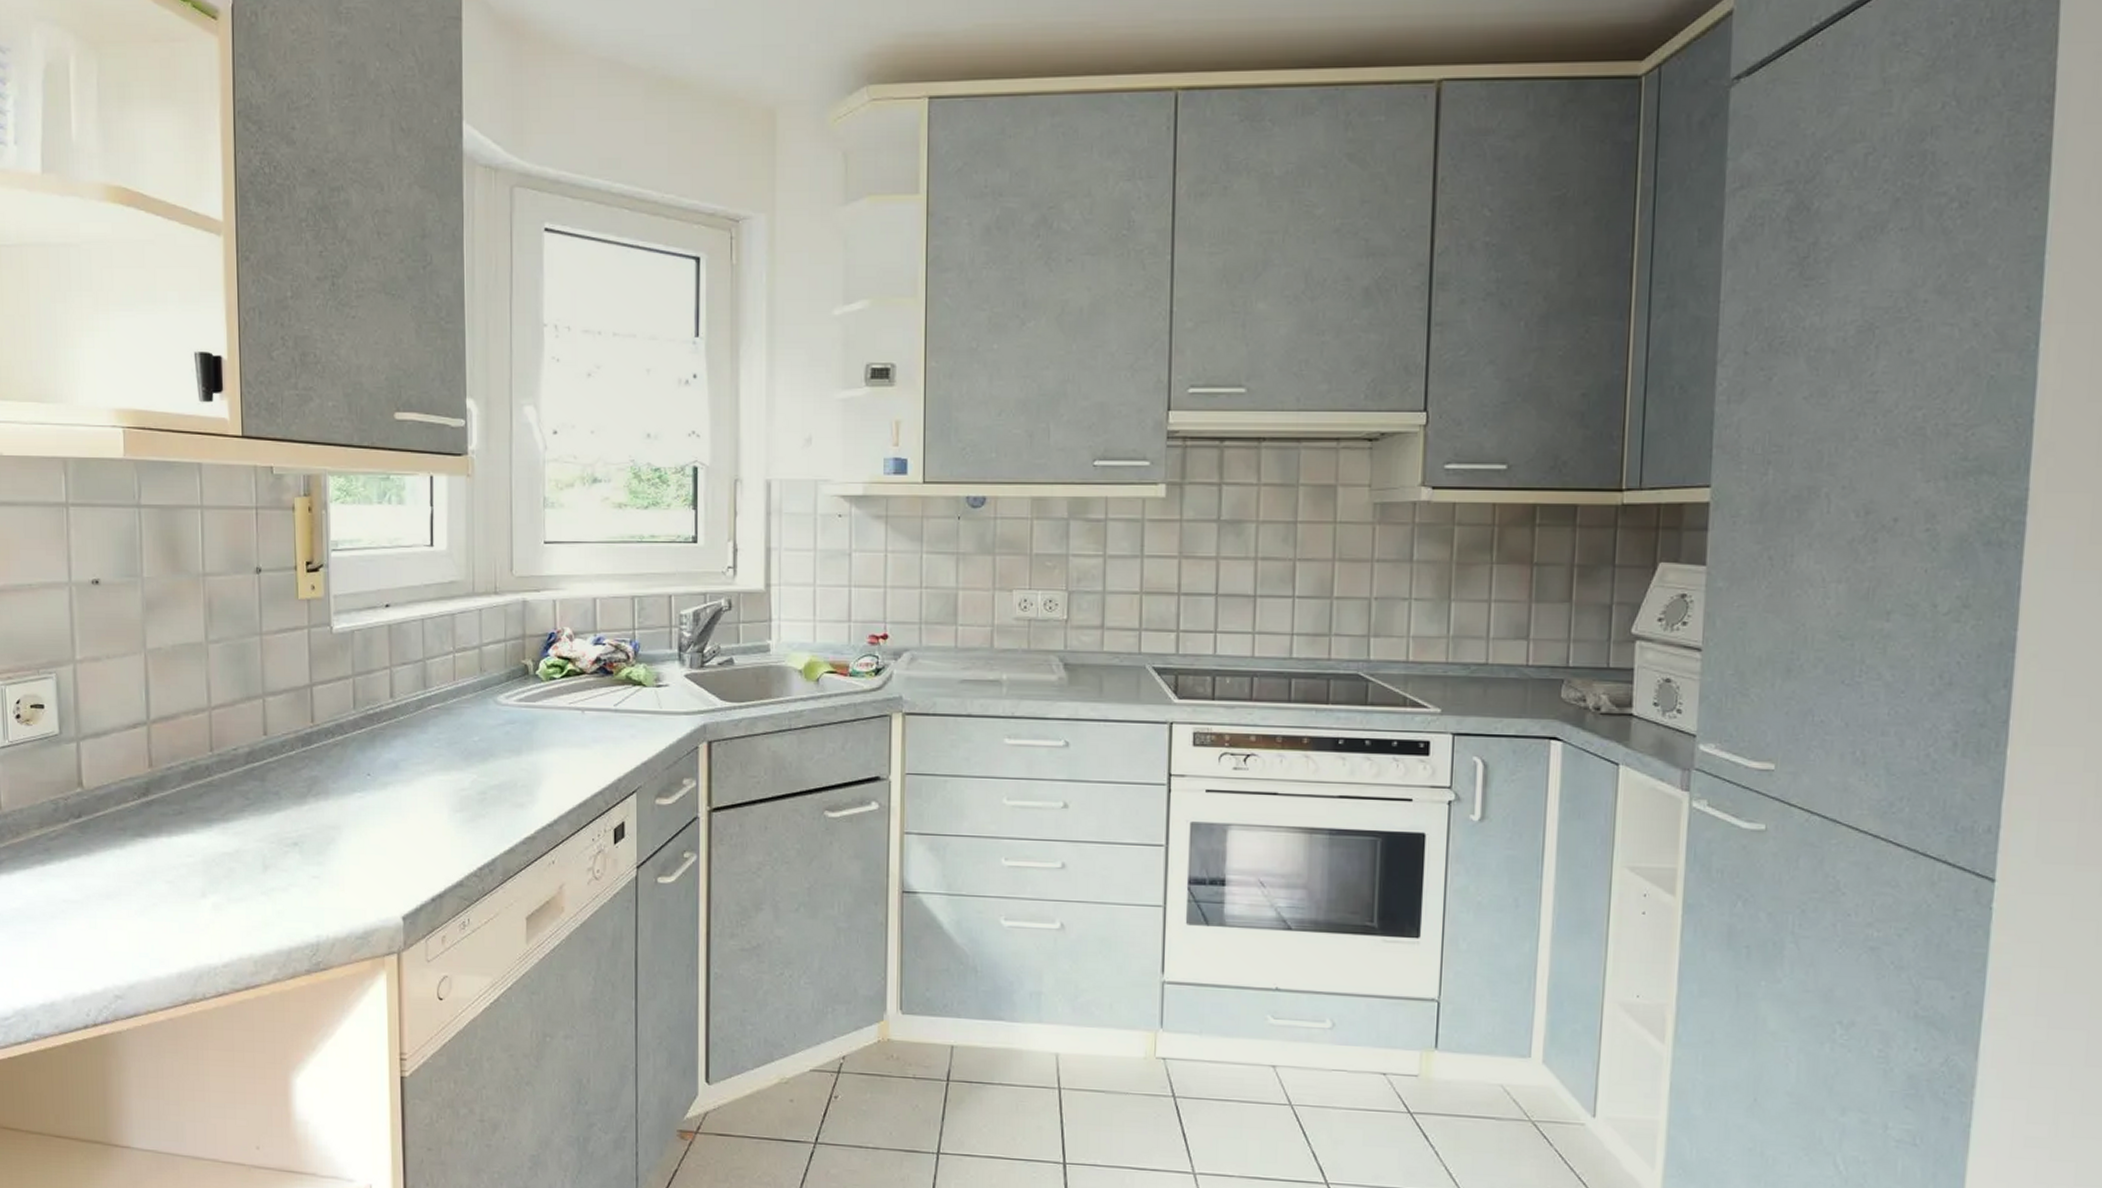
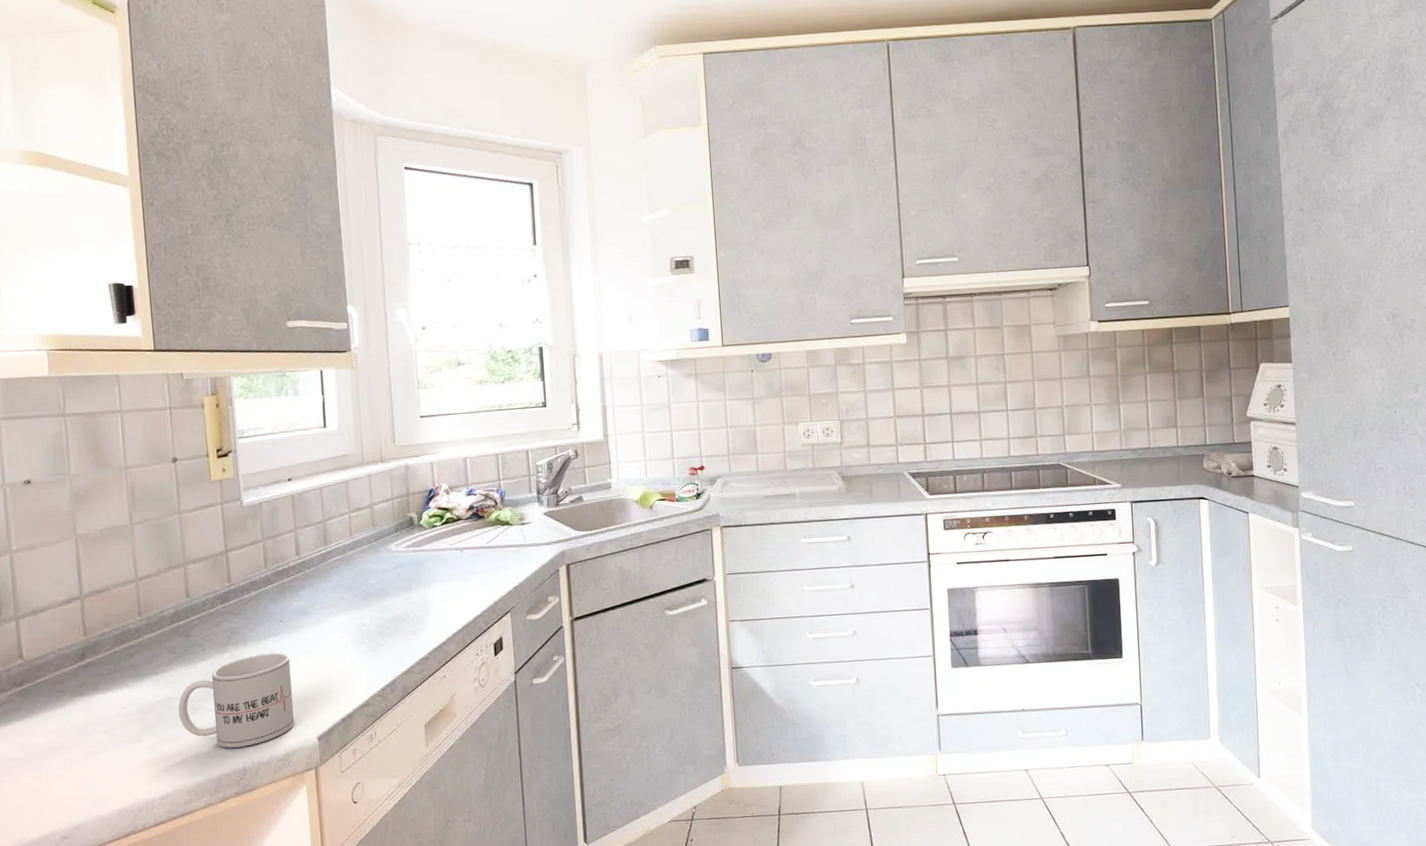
mug: none [248,810,378,918] -> present [178,652,294,748]

